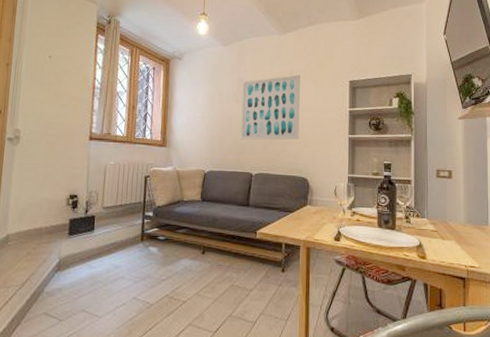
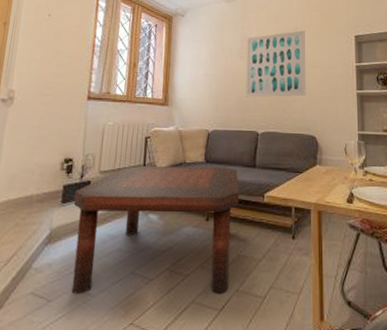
coffee table: none [79,203,234,318] -> present [71,165,240,295]

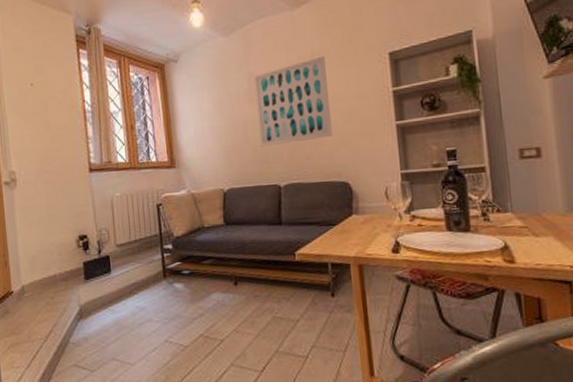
coffee table: present [71,165,240,295] -> none [95,227,269,364]

